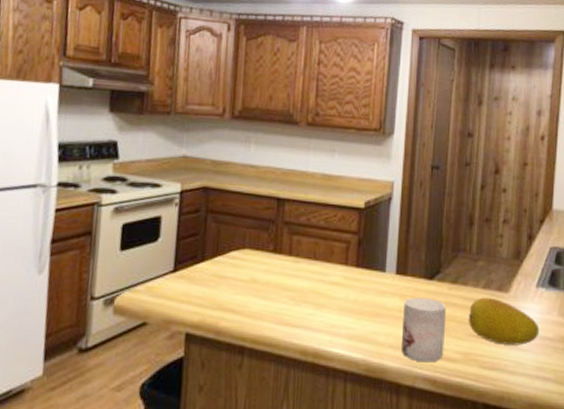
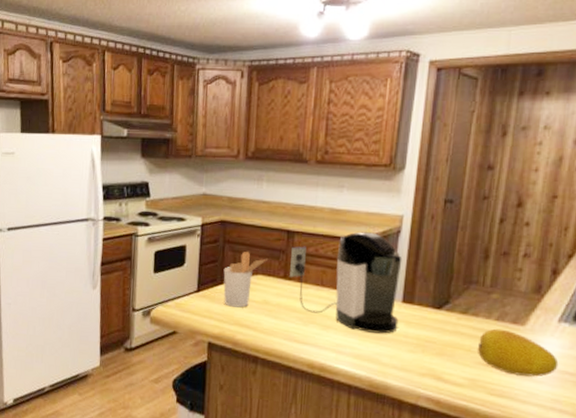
utensil holder: none [205,221,256,289] -> present [223,251,268,308]
coffee maker: none [280,199,395,310] -> present [290,231,403,334]
mug: present [402,297,447,363] -> none [405,324,455,385]

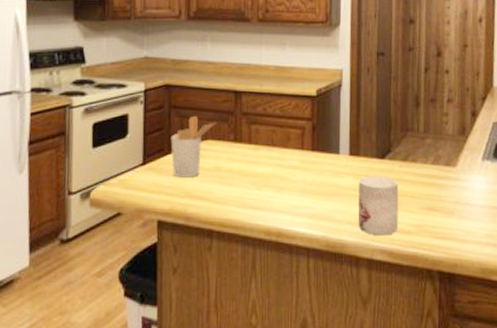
coffee maker: present [290,231,403,334] -> none [240,88,348,190]
mug: none [405,324,455,385] -> present [358,175,399,236]
fruit: present [477,328,559,377] -> none [419,172,487,216]

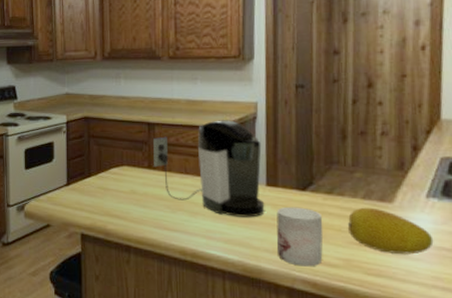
utensil holder: present [170,115,216,178] -> none [90,144,131,198]
coffee maker: none [240,88,348,190] -> present [153,120,265,218]
fruit: none [419,172,487,216] -> present [347,207,434,255]

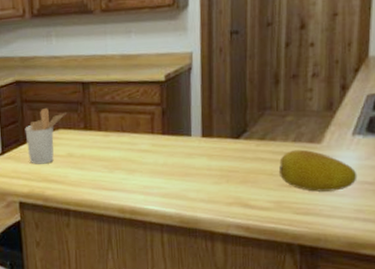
utensil holder: none [90,144,131,198] -> present [25,107,66,164]
coffee maker: present [153,120,265,218] -> none [88,73,201,171]
mug: present [276,206,324,267] -> none [212,155,256,212]

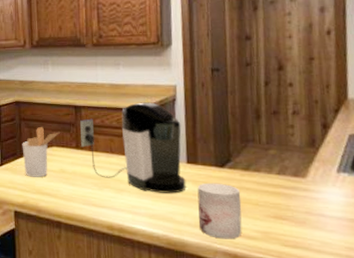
coffee maker: none [88,73,201,171] -> present [80,102,187,194]
mug: none [212,155,256,212] -> present [197,182,242,240]
fruit: present [278,149,357,192] -> none [264,182,346,227]

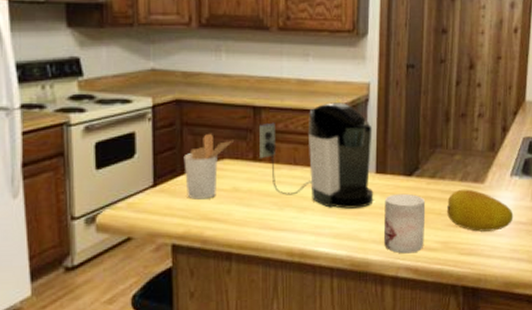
fruit: none [264,182,346,227] -> present [446,189,514,232]

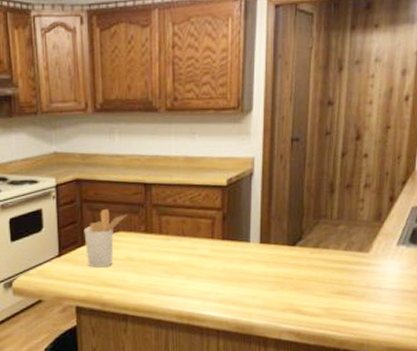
coffee maker: present [259,102,374,209] -> none [150,177,258,276]
mug: present [384,193,426,254] -> none [268,262,309,319]
fruit: present [446,189,514,232] -> none [329,258,399,299]

